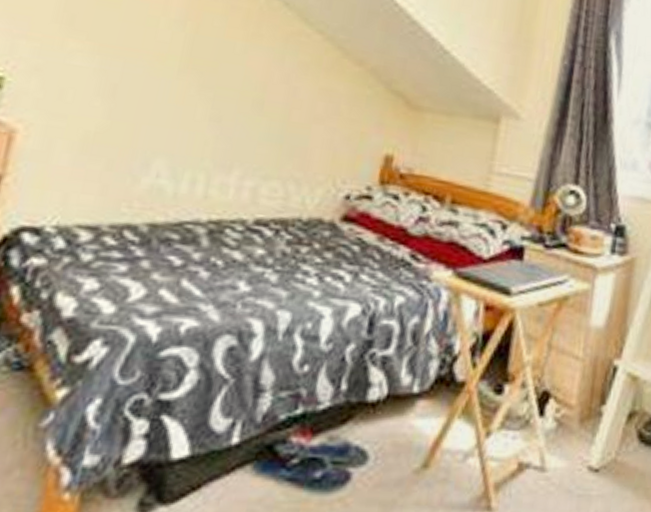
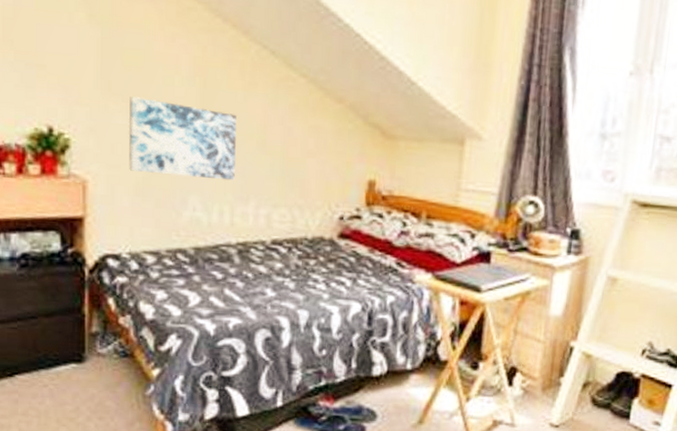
wall art: none [78,35,232,144] -> present [128,96,237,181]

